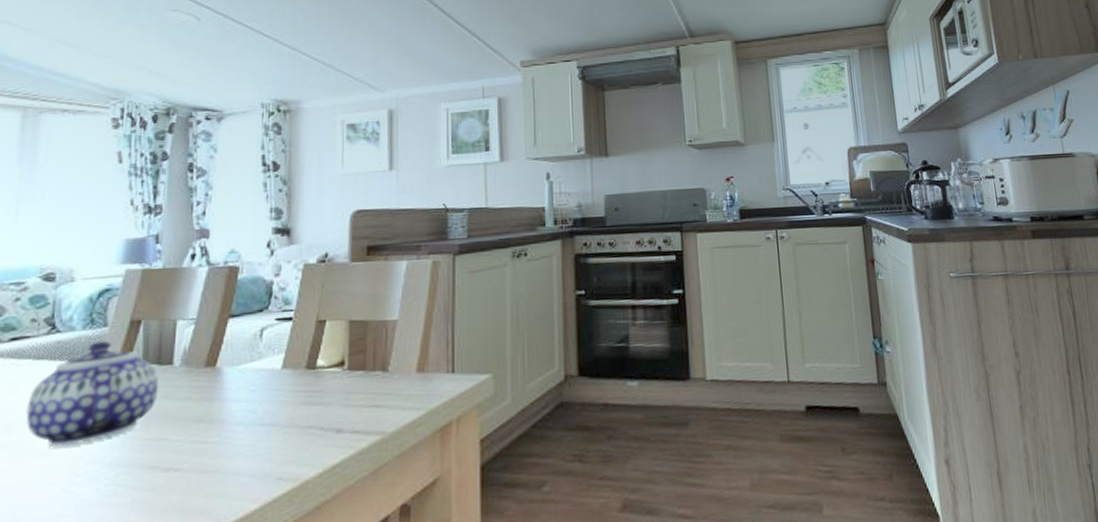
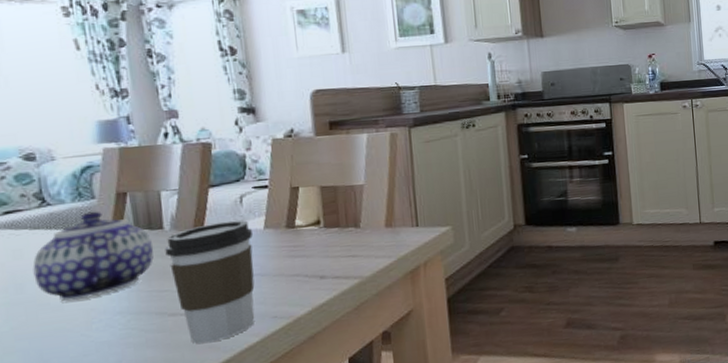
coffee cup: none [170,357,269,509] -> present [165,220,255,344]

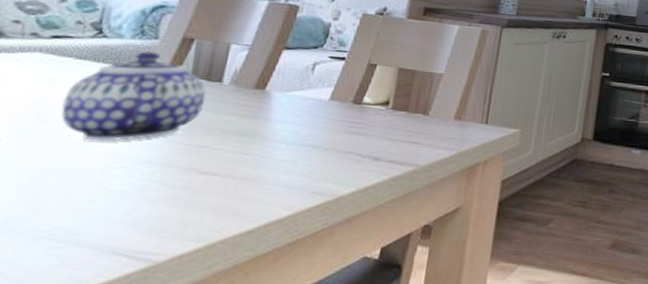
coffee cup: present [165,220,255,344] -> none [214,85,317,210]

